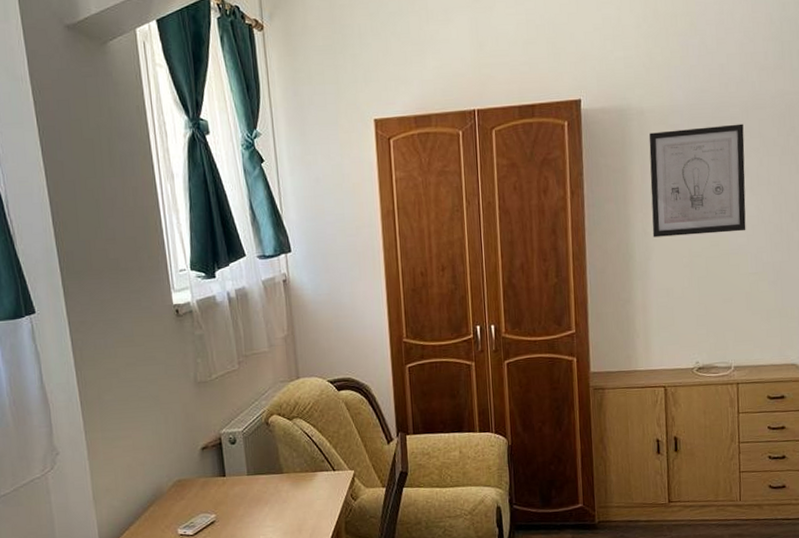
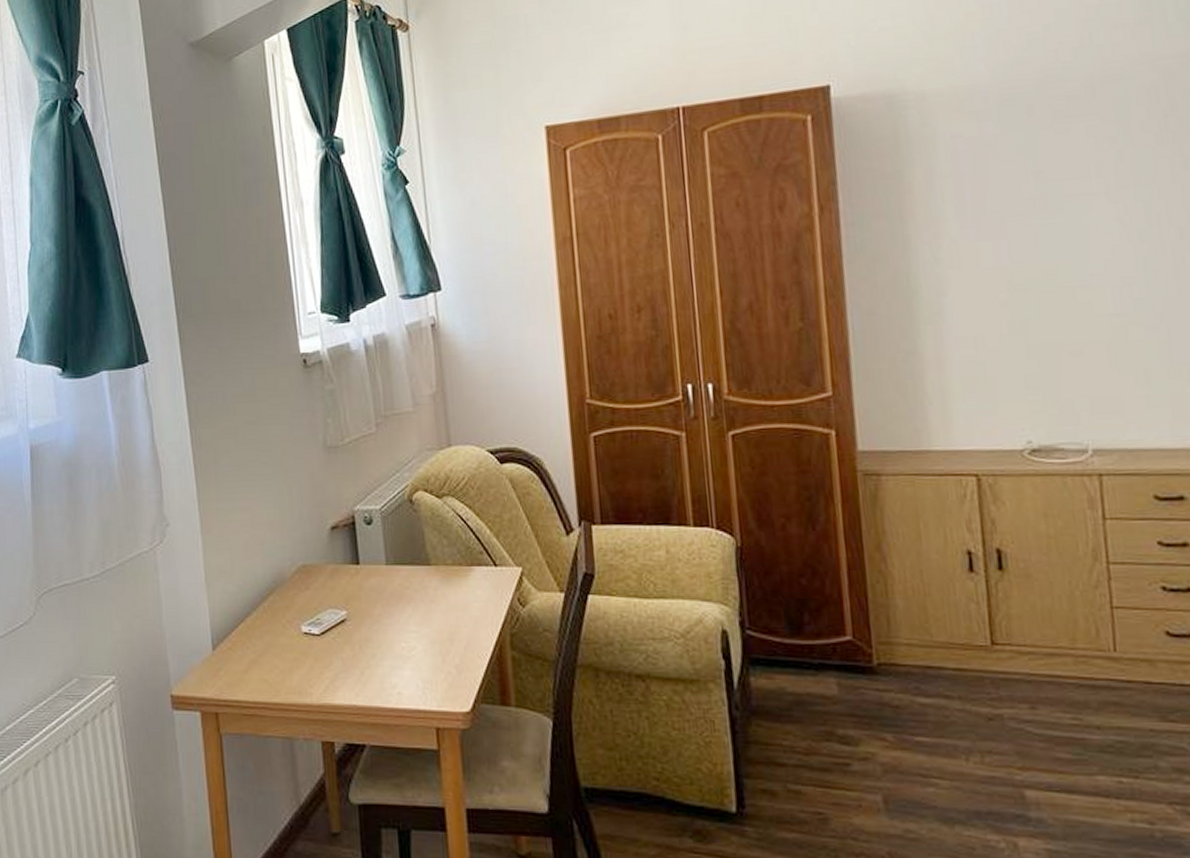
wall art: present [648,123,746,238] -> none [935,103,1102,266]

